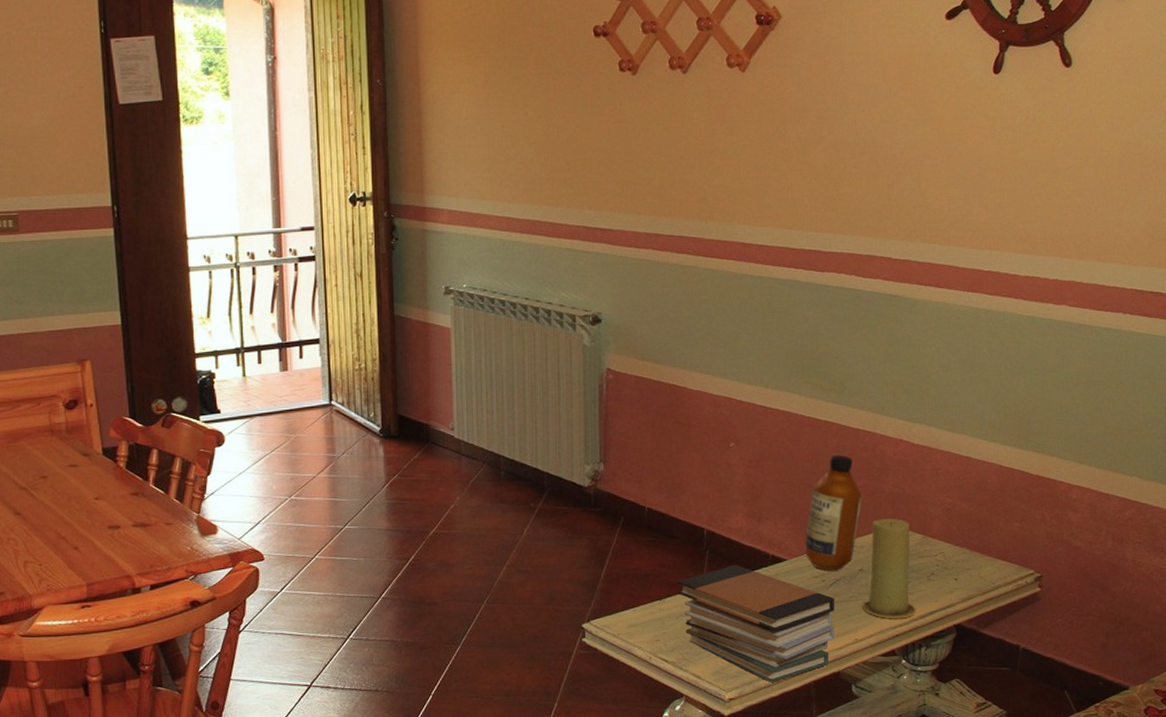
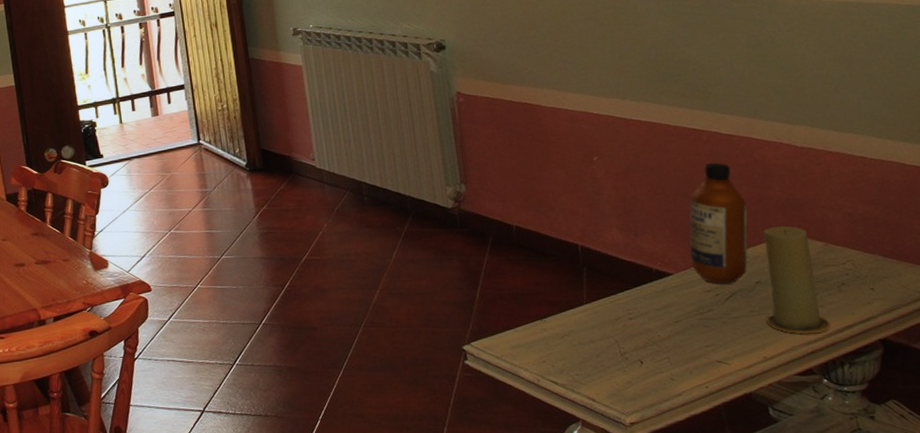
book stack: present [677,564,835,682] -> none [557,280,740,405]

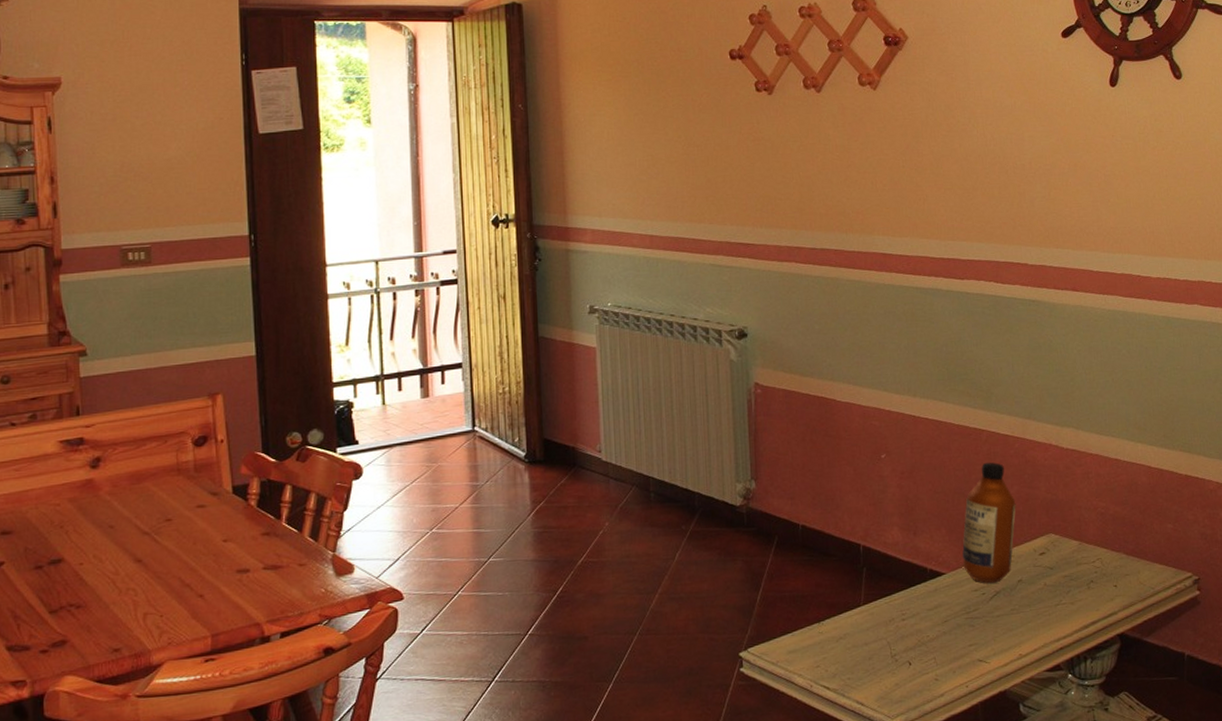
candle: present [762,225,831,335] -> none [1024,525,1079,631]

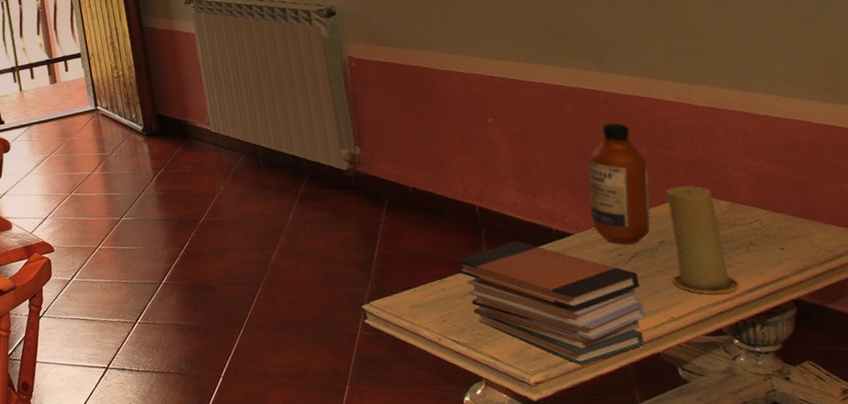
book stack: none [835,580,998,706] -> present [456,240,646,365]
candle: none [1024,525,1079,631] -> present [665,185,740,295]

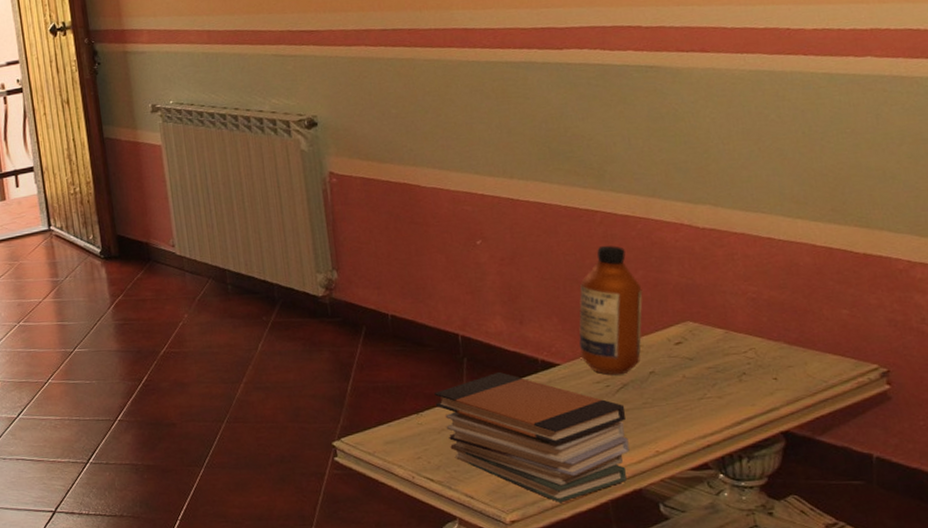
candle: present [665,185,740,295] -> none [658,312,729,427]

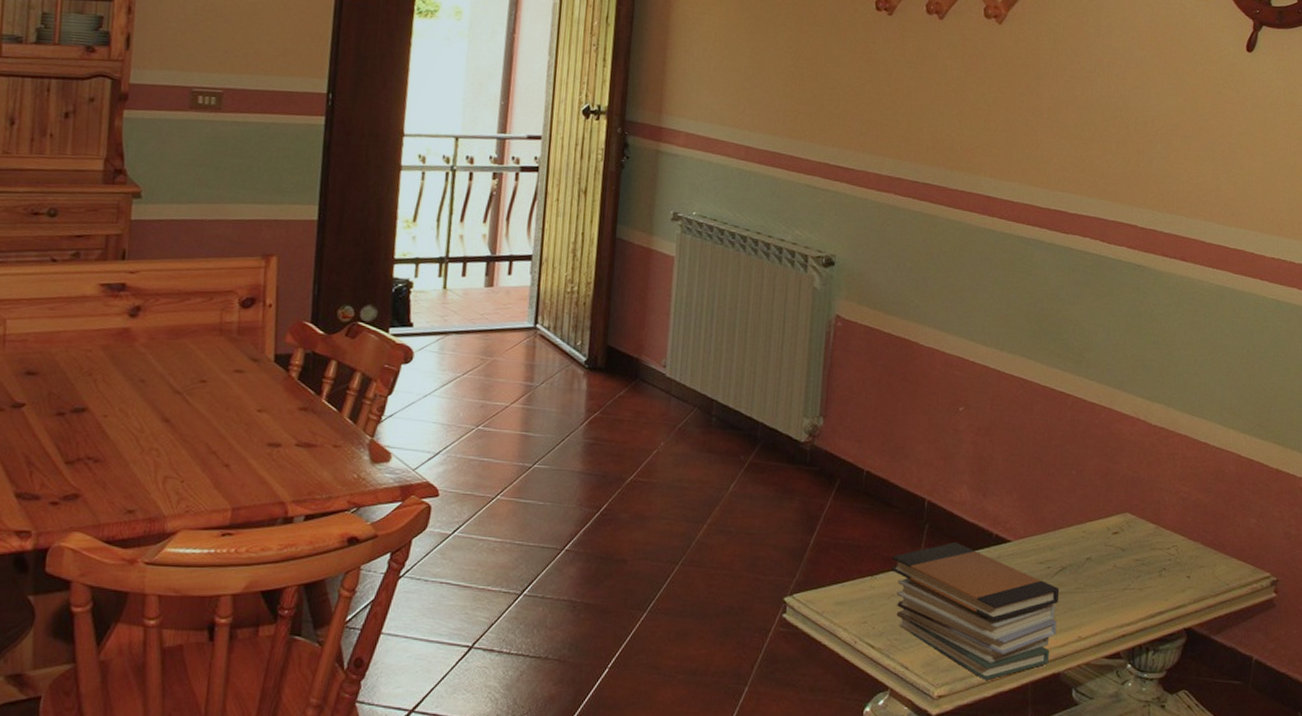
bottle: present [578,245,643,375] -> none [1030,429,1095,558]

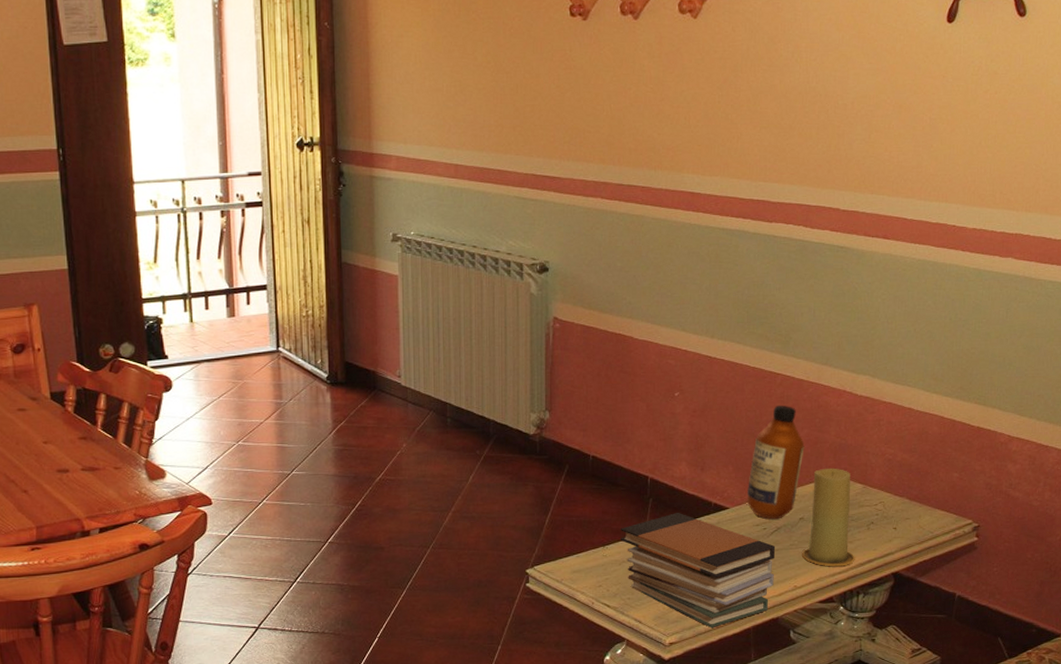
bottle: none [1030,429,1095,558] -> present [746,405,805,520]
candle: none [1088,503,1145,617] -> present [802,468,855,567]

